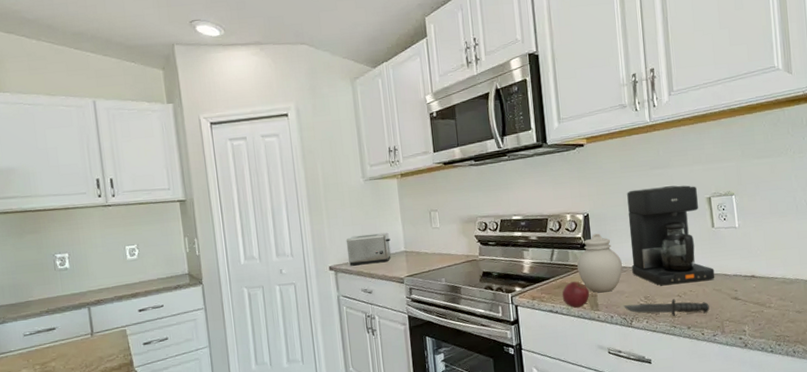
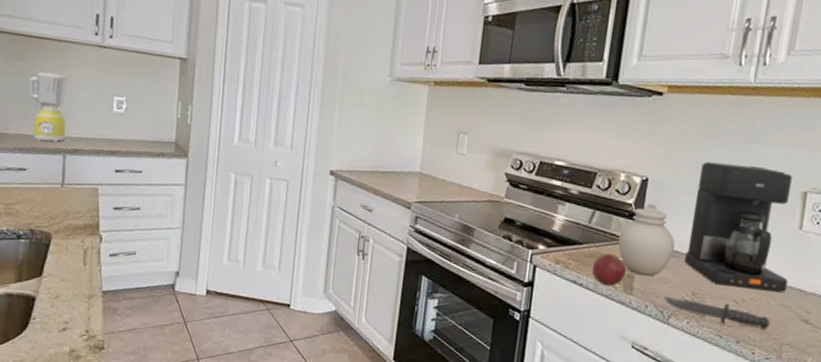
blender: none [43,237,88,301] -> present [28,71,67,142]
toaster: present [346,232,391,266] -> none [352,141,406,180]

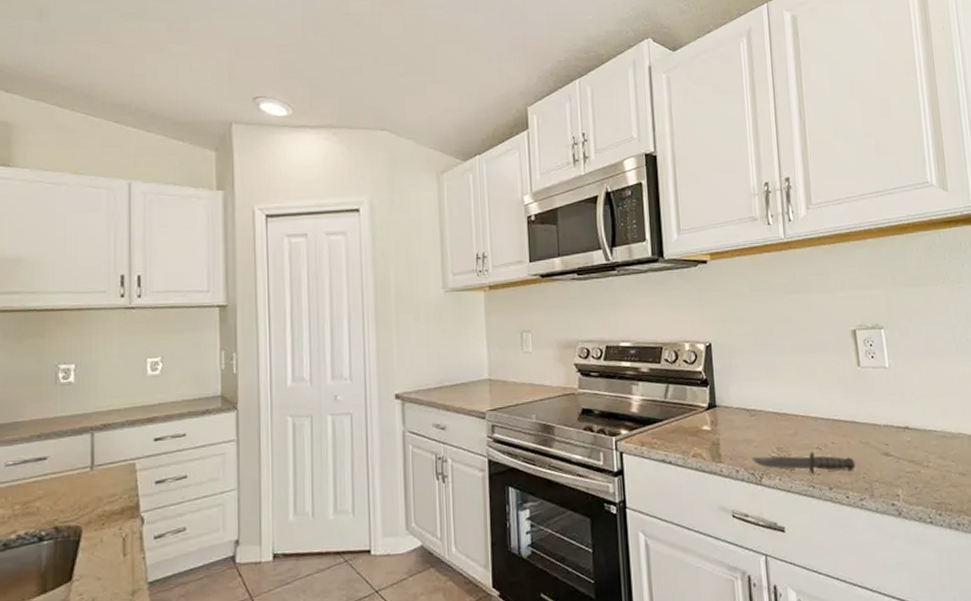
blender: present [28,71,67,142] -> none [45,344,93,423]
apple: present [591,253,627,287] -> none [677,425,711,459]
jar: present [618,203,675,277] -> none [696,367,751,441]
coffee maker: present [684,161,792,292] -> none [757,314,862,435]

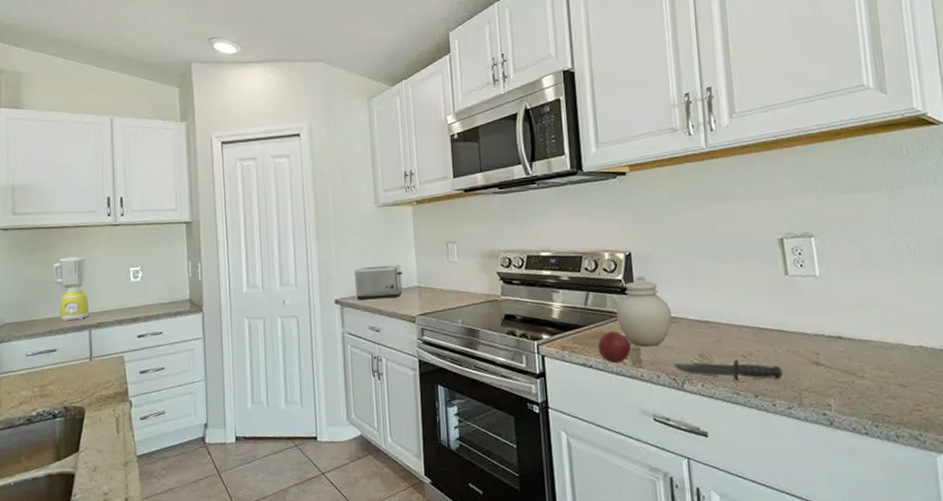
blender: none [45,344,93,423] -> present [52,256,90,321]
toaster: none [418,355,472,395] -> present [354,264,403,300]
apple: none [677,425,711,459] -> present [597,331,632,364]
jar: none [696,367,751,441] -> present [616,276,672,347]

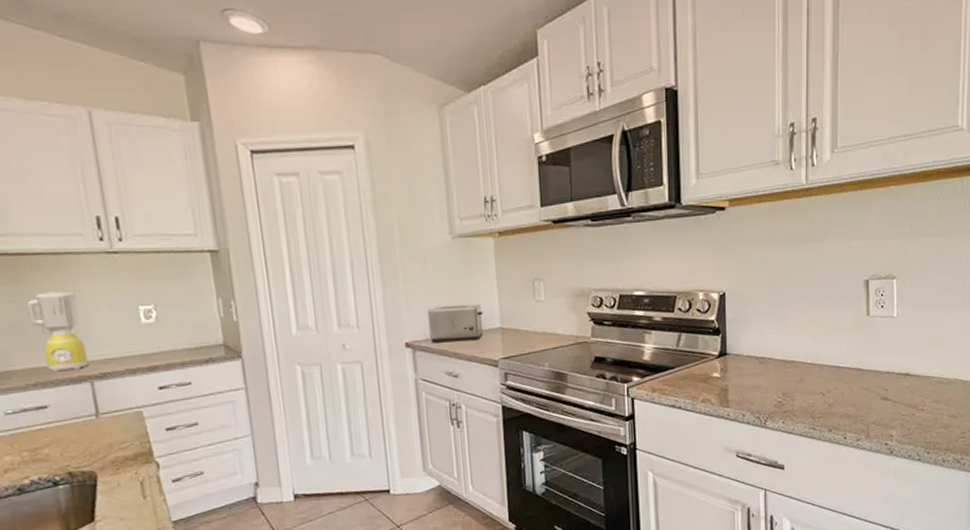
apple: present [597,331,632,364] -> none [687,372,720,404]
jar: present [616,276,672,347] -> none [708,316,760,387]
knife: present [673,359,783,381] -> none [758,397,855,417]

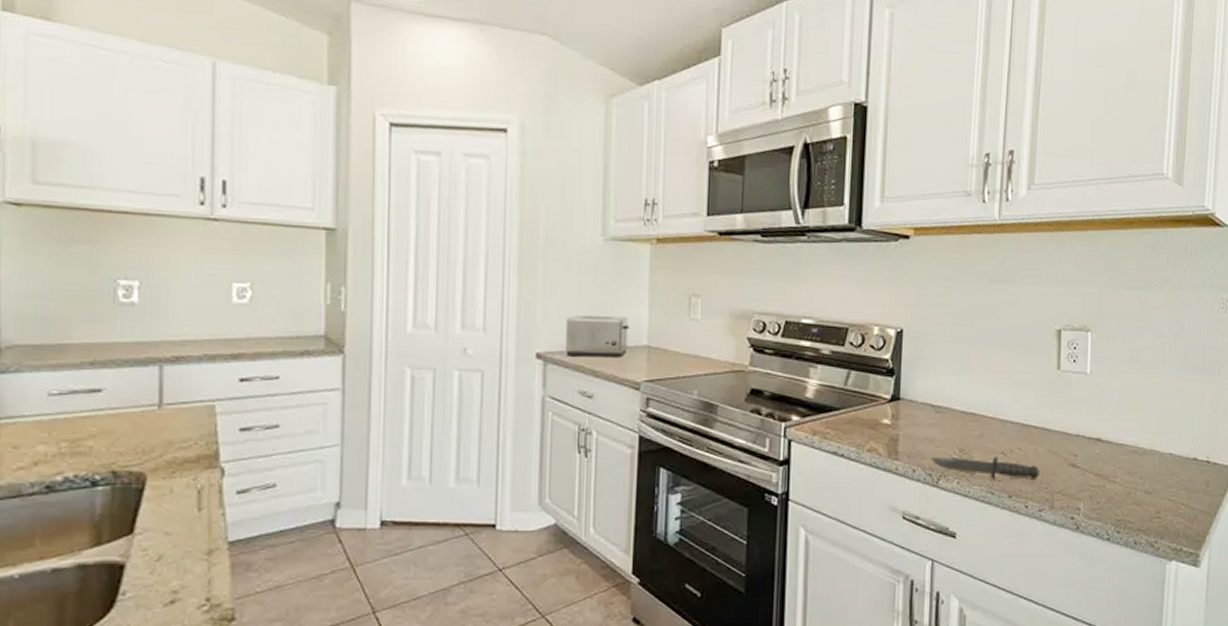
blender: present [26,291,89,372] -> none [100,256,162,350]
knife: none [758,397,855,417] -> present [931,456,1040,479]

